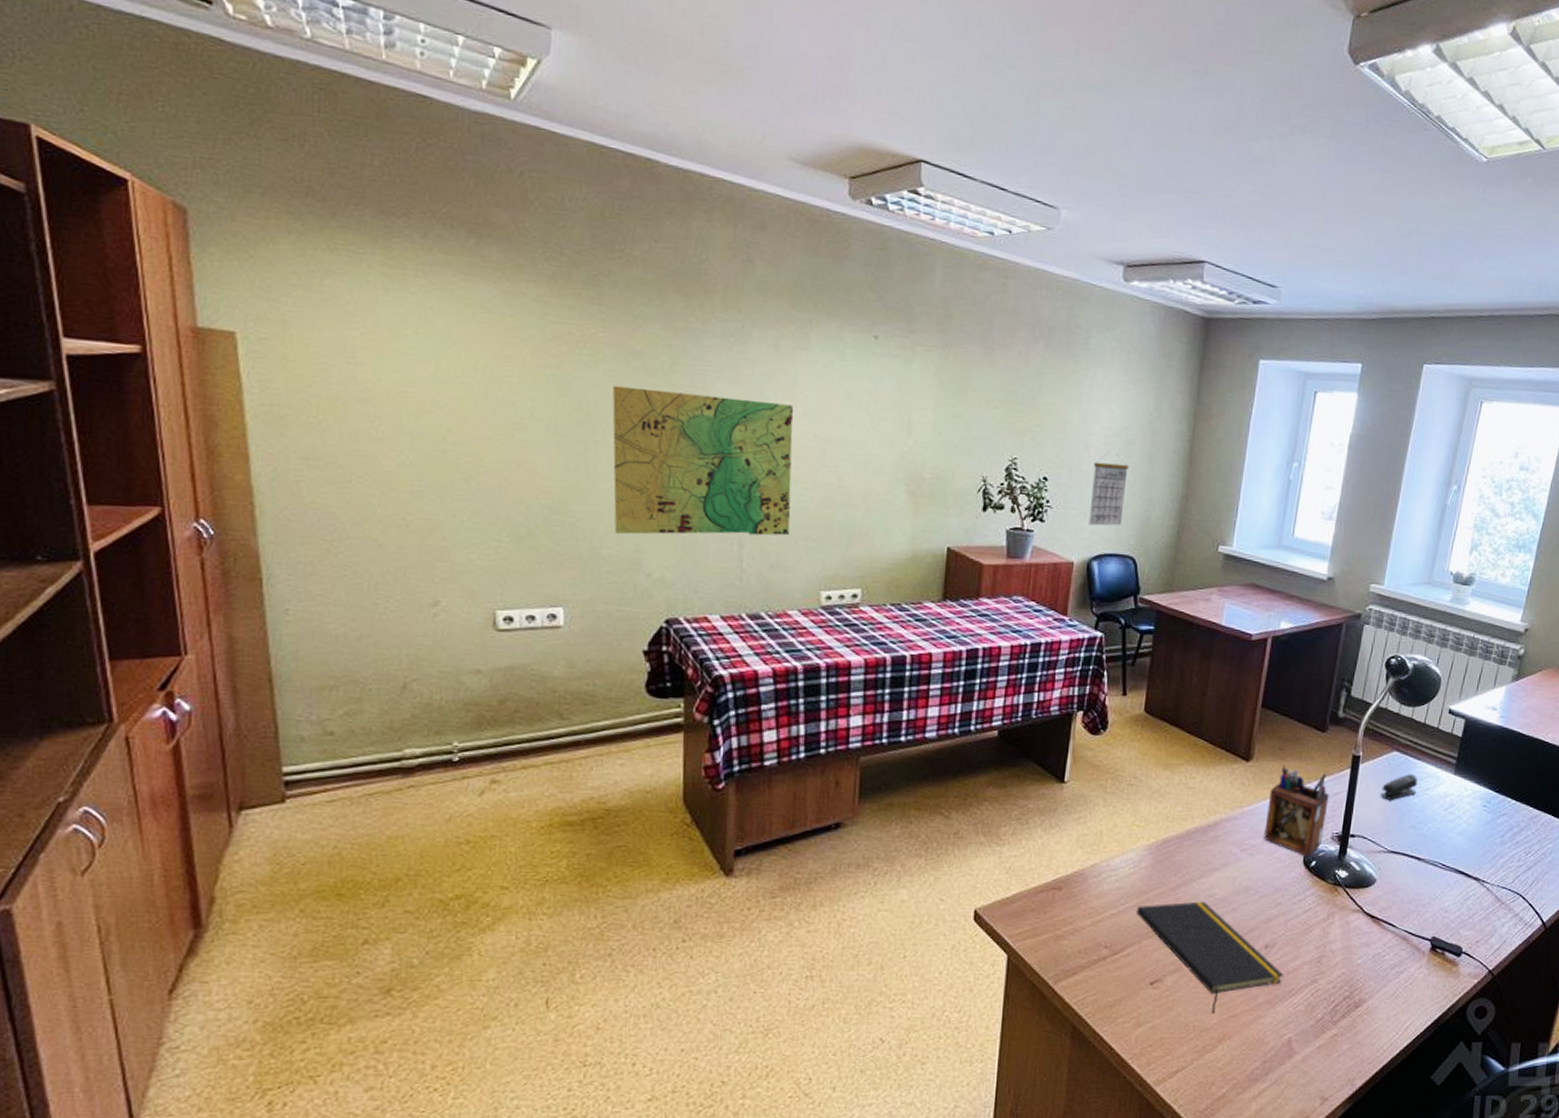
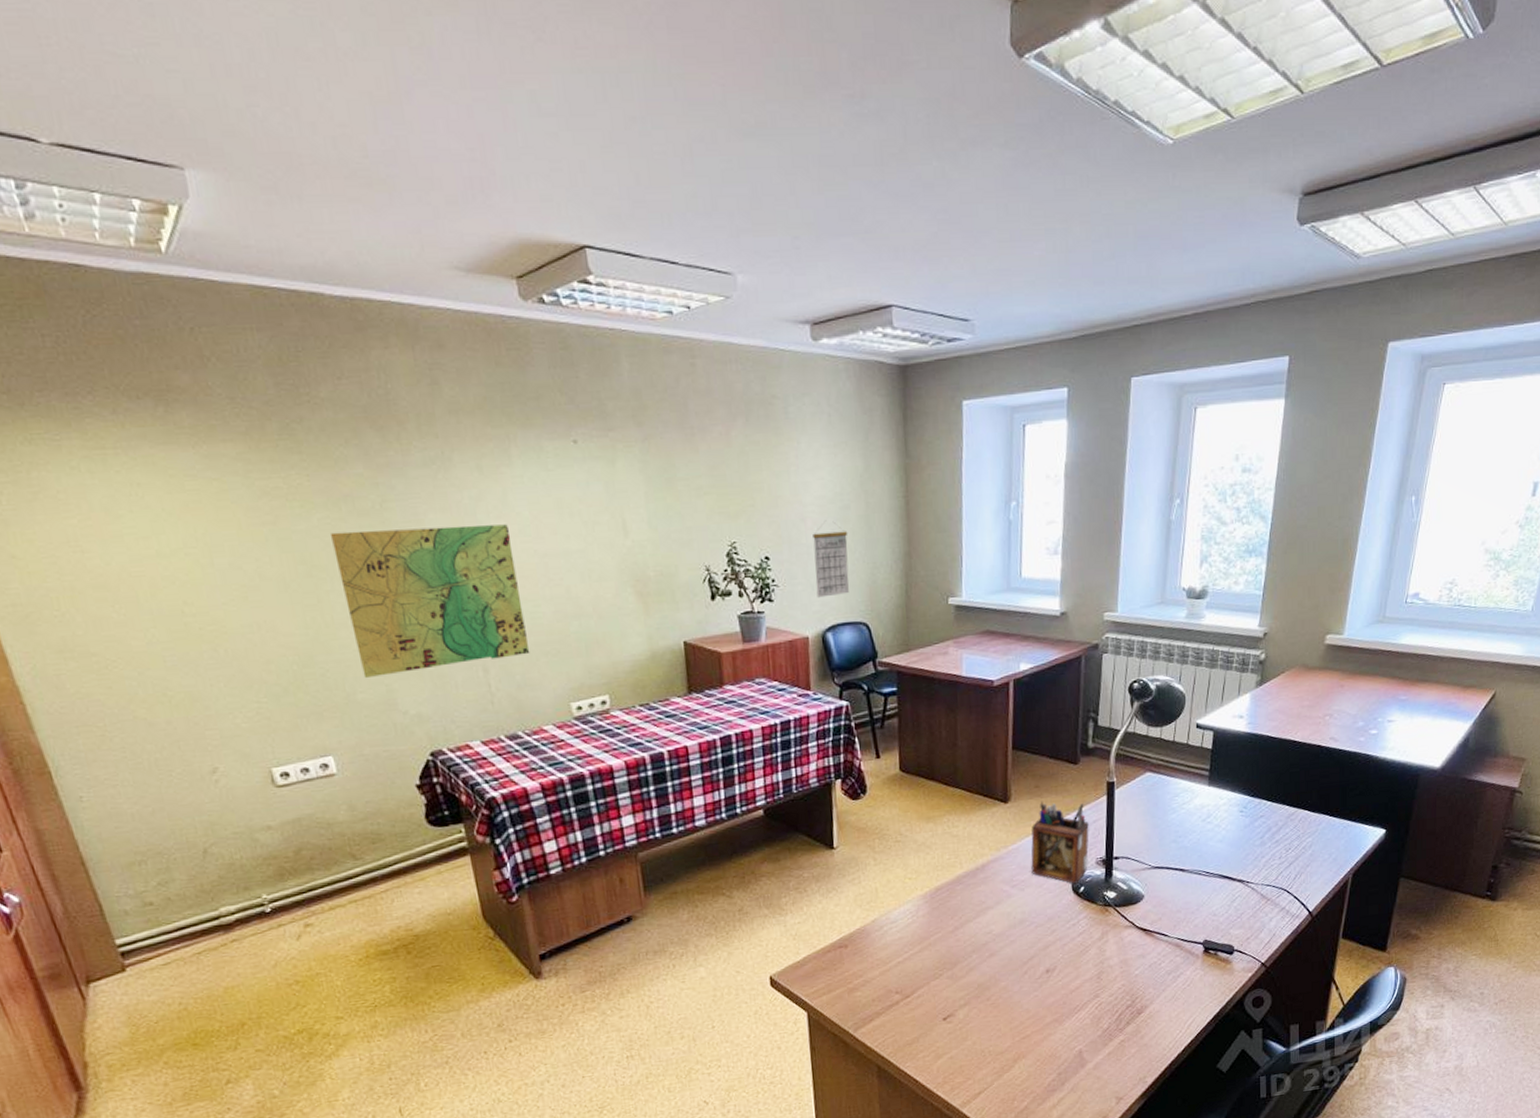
notepad: present [1135,901,1284,1014] -> none [920,938,1067,1038]
stapler: present [1380,774,1417,800] -> none [1138,791,1173,819]

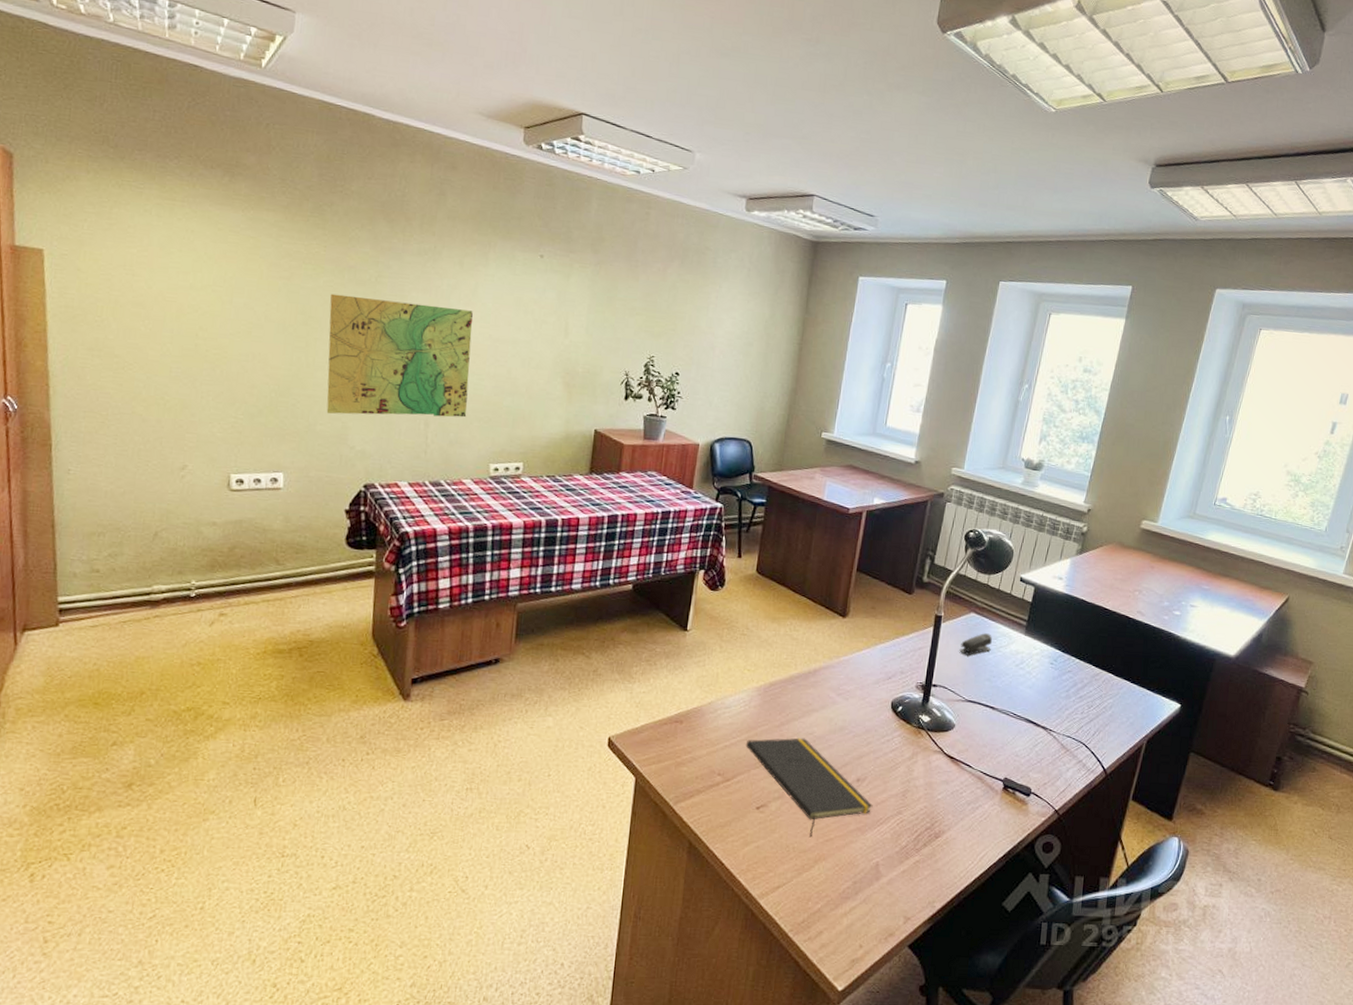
calendar: present [813,522,849,598] -> none [712,355,748,414]
notepad: none [920,938,1067,1038] -> present [745,738,873,838]
desk organizer: present [1031,801,1089,884] -> none [857,621,914,703]
stapler: none [1138,791,1173,819] -> present [959,633,992,655]

